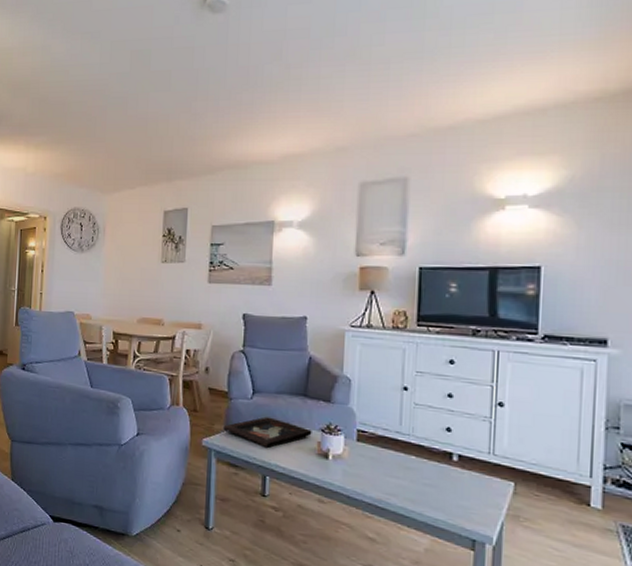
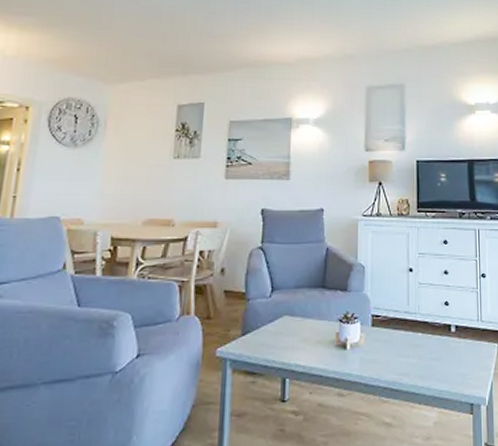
decorative tray: present [223,416,312,449] -> none [240,314,331,349]

